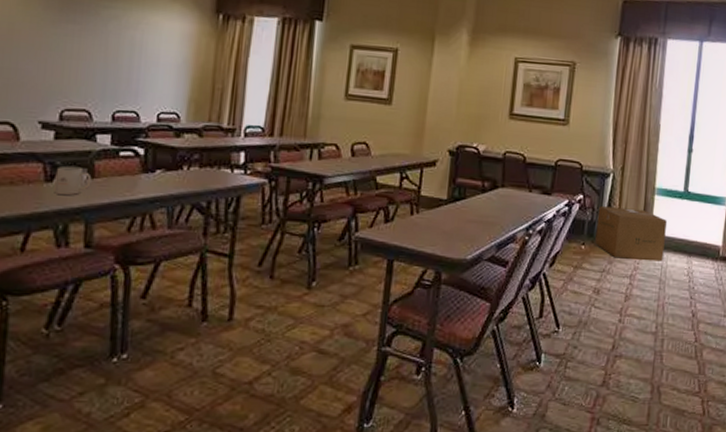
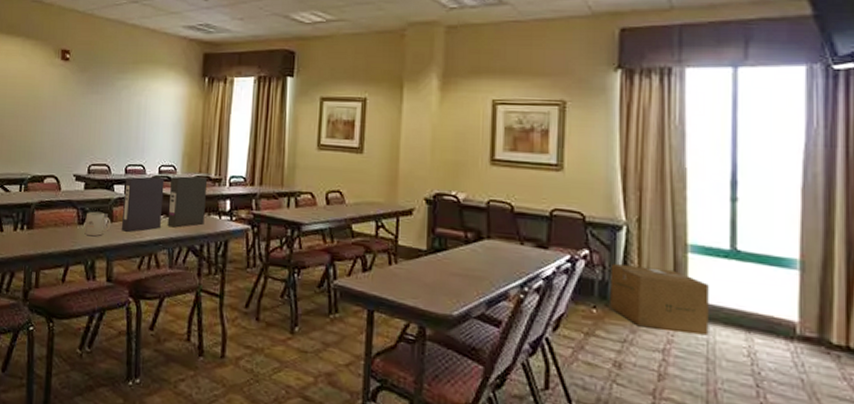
binder: none [106,125,165,189] -> present [122,176,165,232]
binder: none [166,125,219,184] -> present [167,176,208,228]

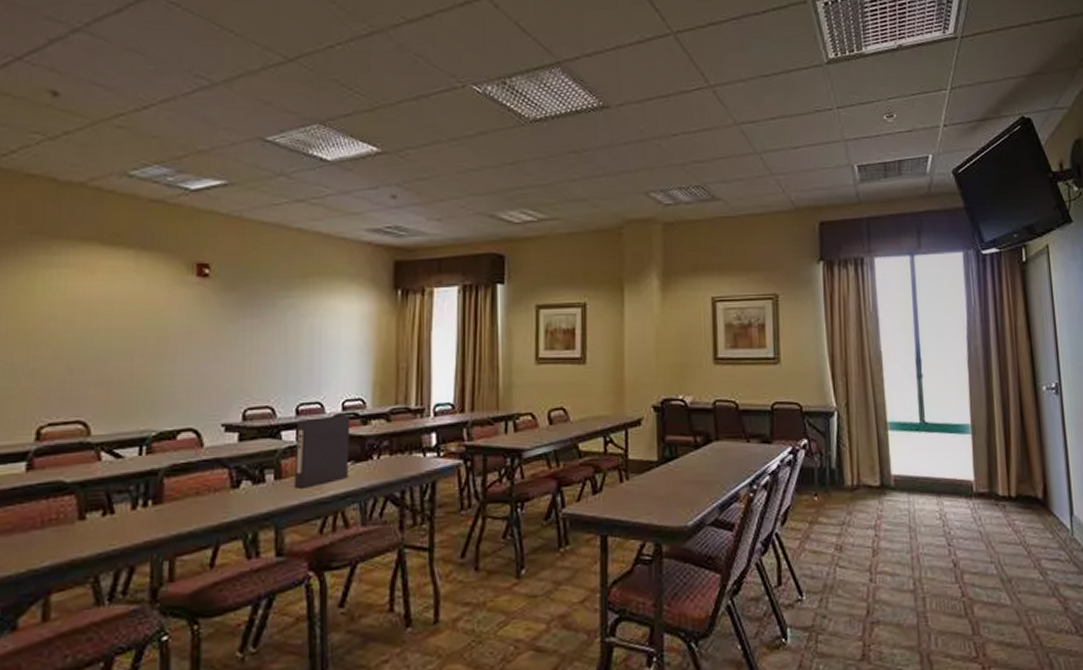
mug: present [84,211,111,237] -> none [241,468,279,502]
binder: present [167,176,208,228] -> none [357,408,407,475]
box: present [610,264,709,336] -> none [827,448,909,508]

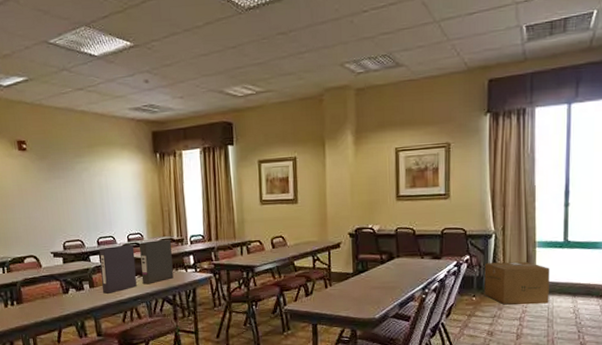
binder: none [357,408,407,475] -> present [139,239,174,285]
box: none [827,448,909,508] -> present [484,261,549,305]

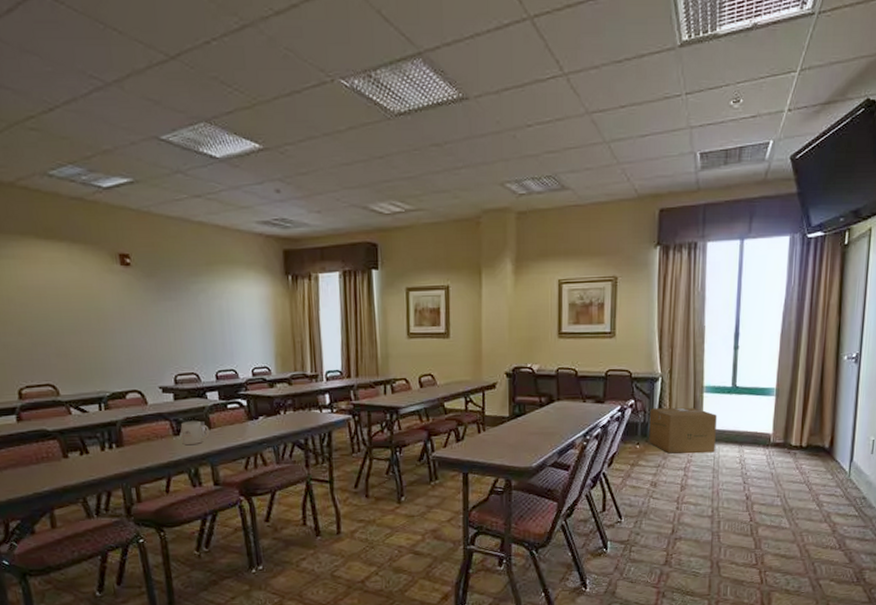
mug: none [69,280,93,302] -> present [180,420,210,446]
binder: present [99,244,137,294] -> none [217,379,262,436]
binder: present [139,239,174,285] -> none [266,374,306,427]

